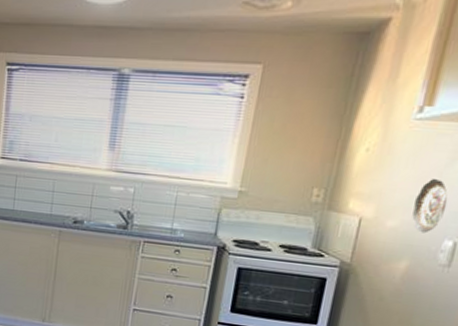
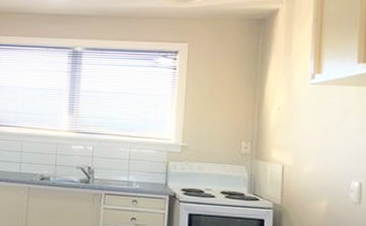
decorative plate: present [412,178,448,234] -> none [323,130,348,176]

